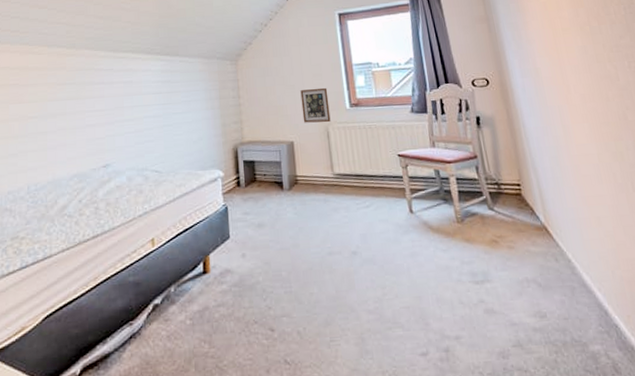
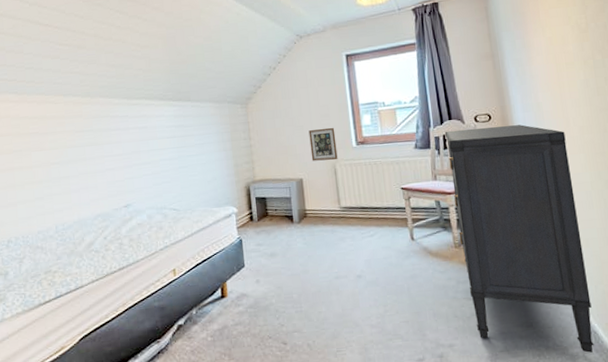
dresser: none [442,90,617,351] -> present [445,125,594,353]

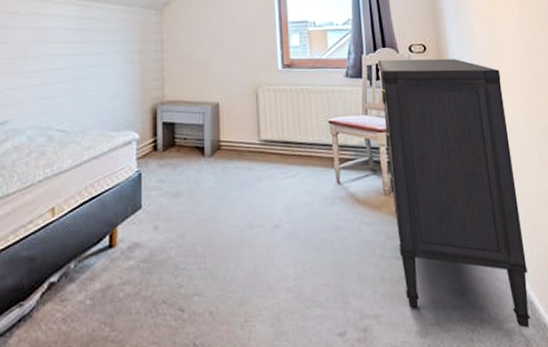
picture frame: present [308,127,338,161] -> none [230,45,261,84]

